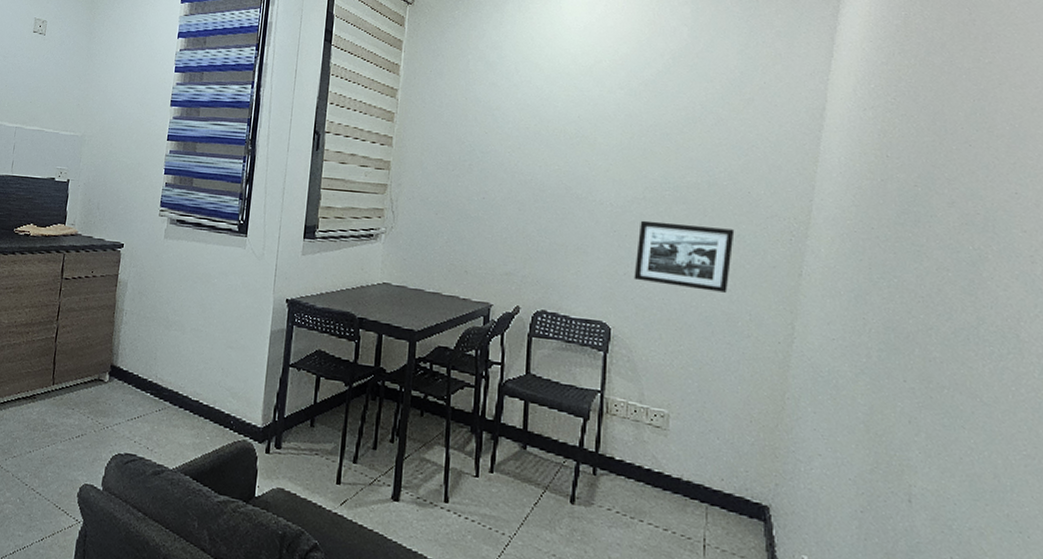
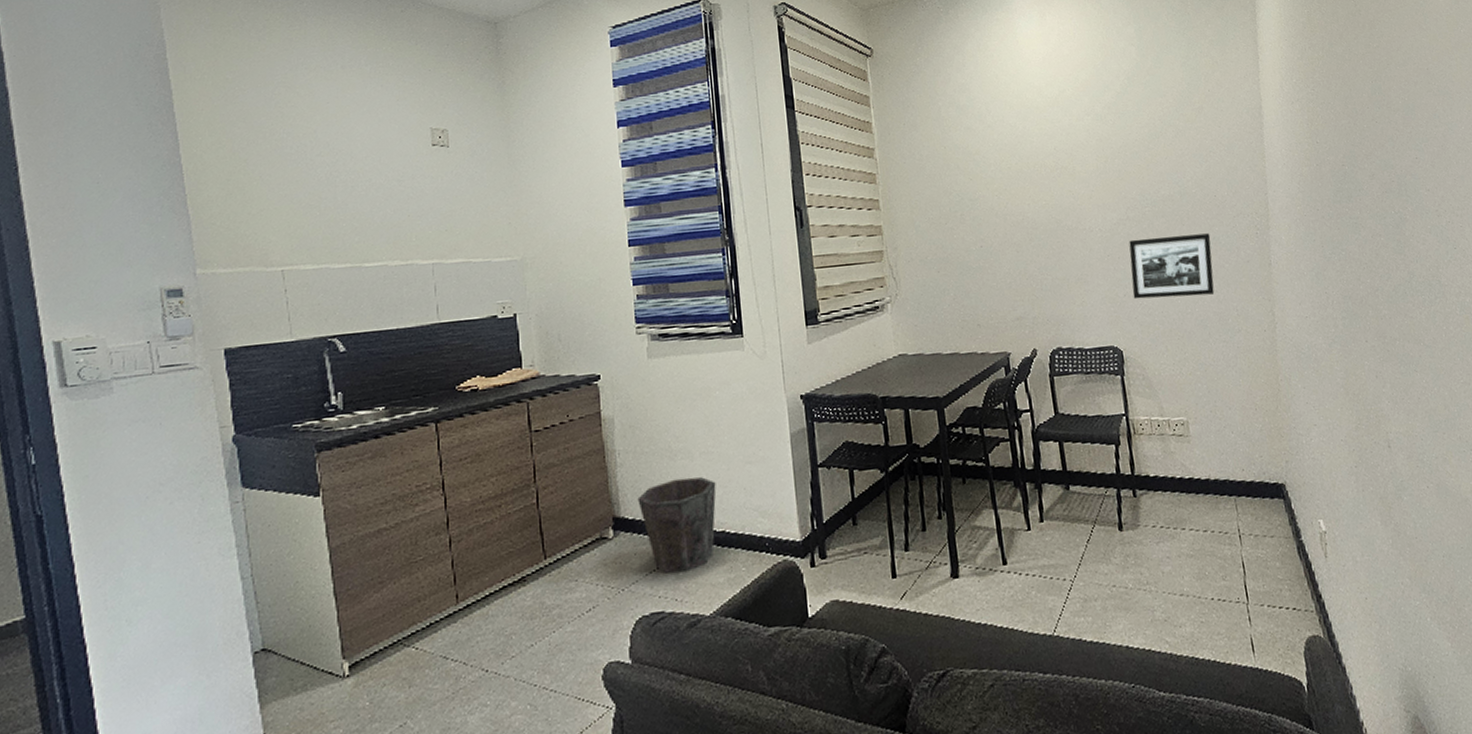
waste bin: none [133,345,199,428] -> present [637,477,717,573]

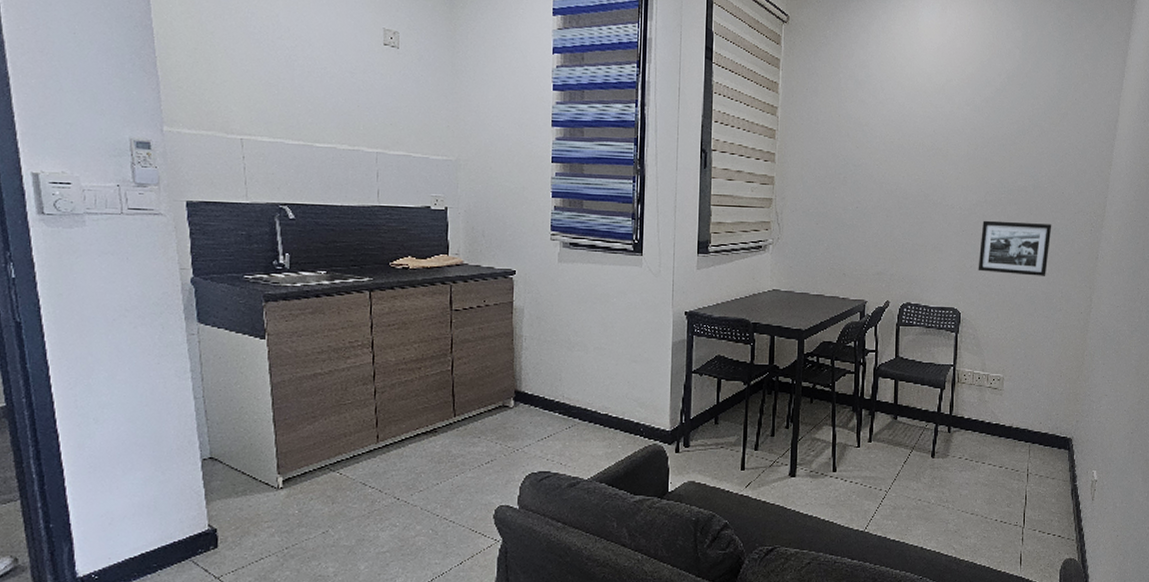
waste bin: present [637,477,717,573] -> none [537,366,605,443]

